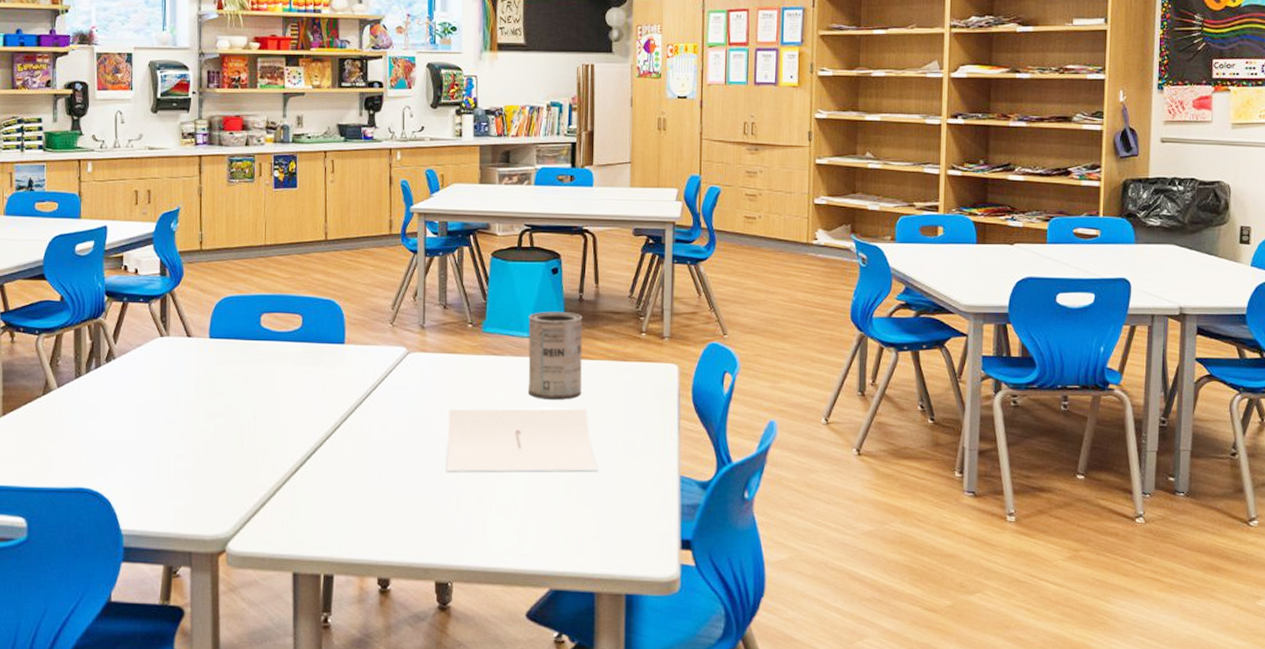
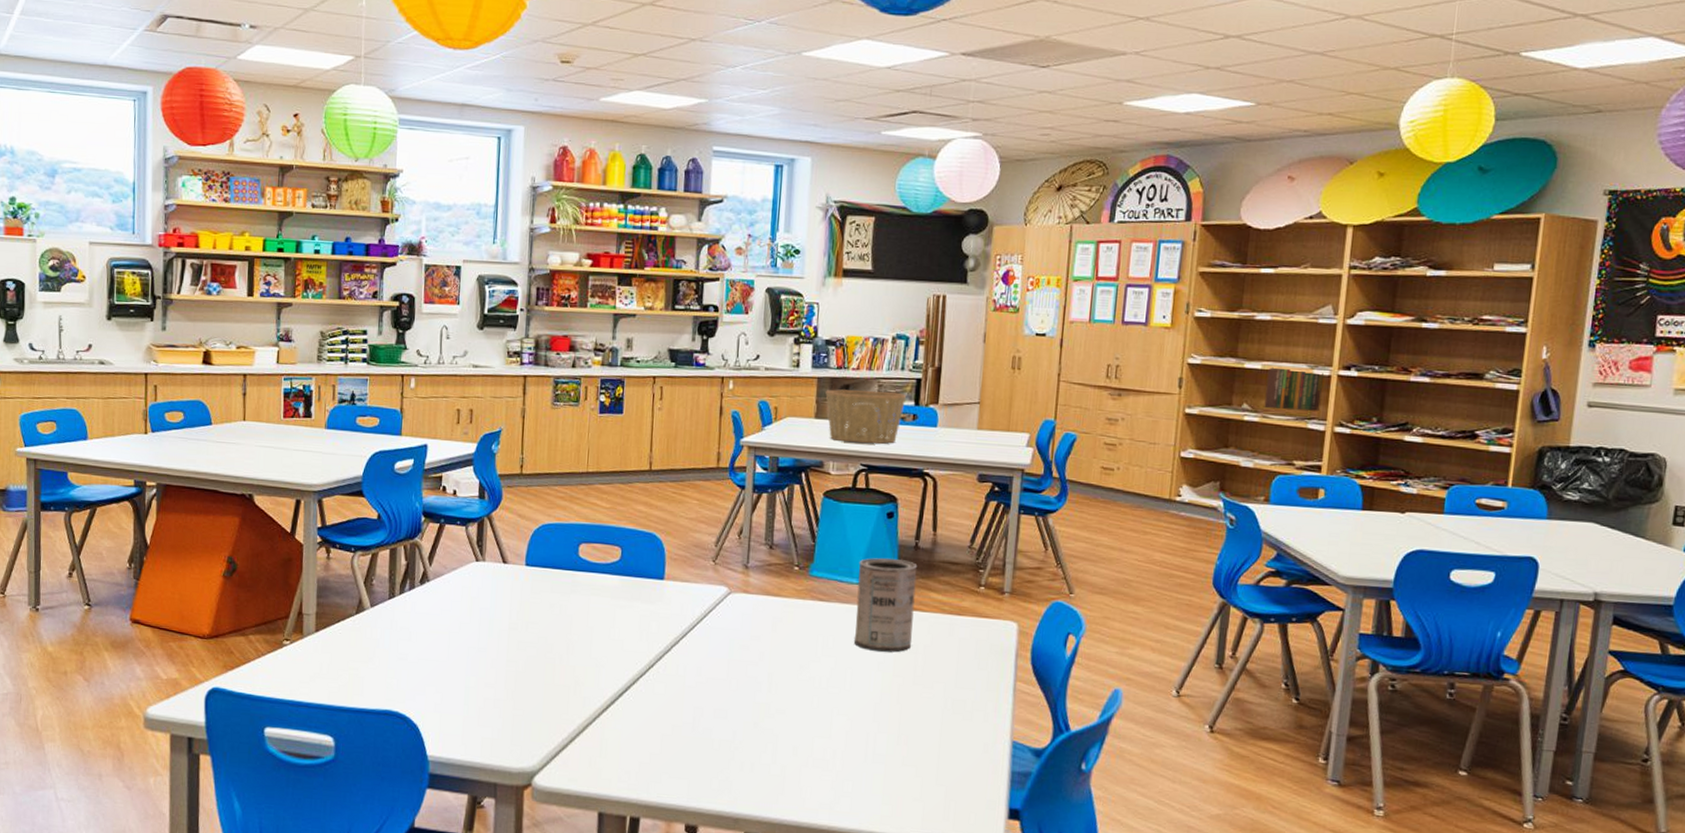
paper sheet: present [445,408,599,473] -> none [762,655,925,730]
basket: none [488,155,564,205] -> present [825,389,907,444]
books: none [885,117,934,157] -> present [1264,366,1323,411]

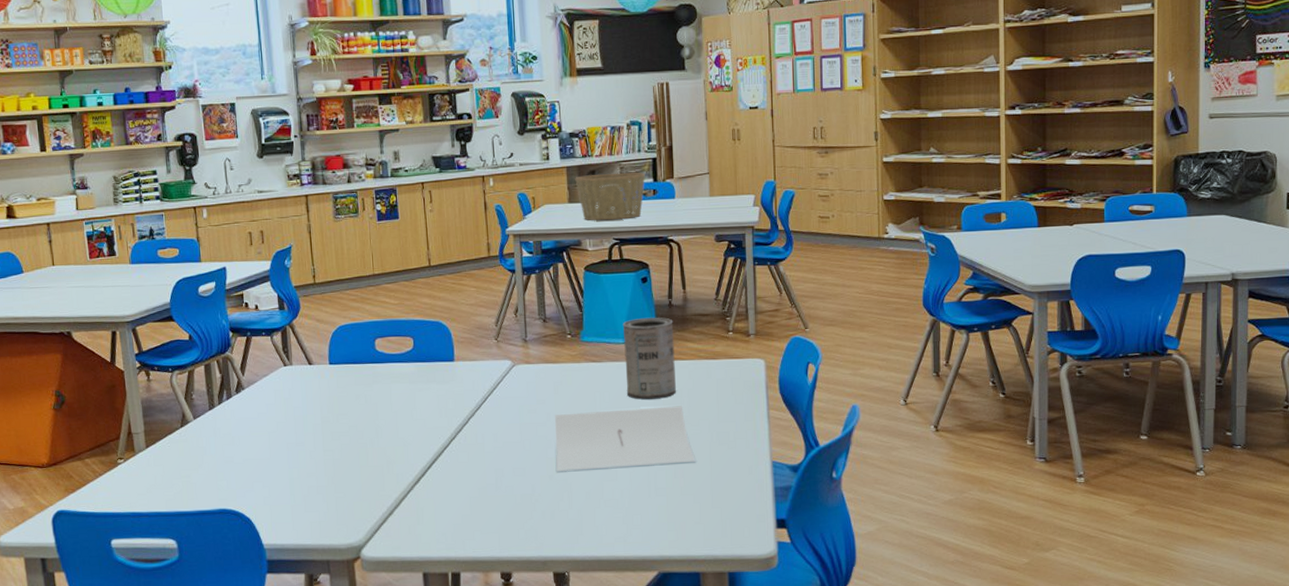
paper sheet: none [762,655,925,730] -> present [554,406,696,472]
books: present [1264,366,1323,411] -> none [947,112,994,150]

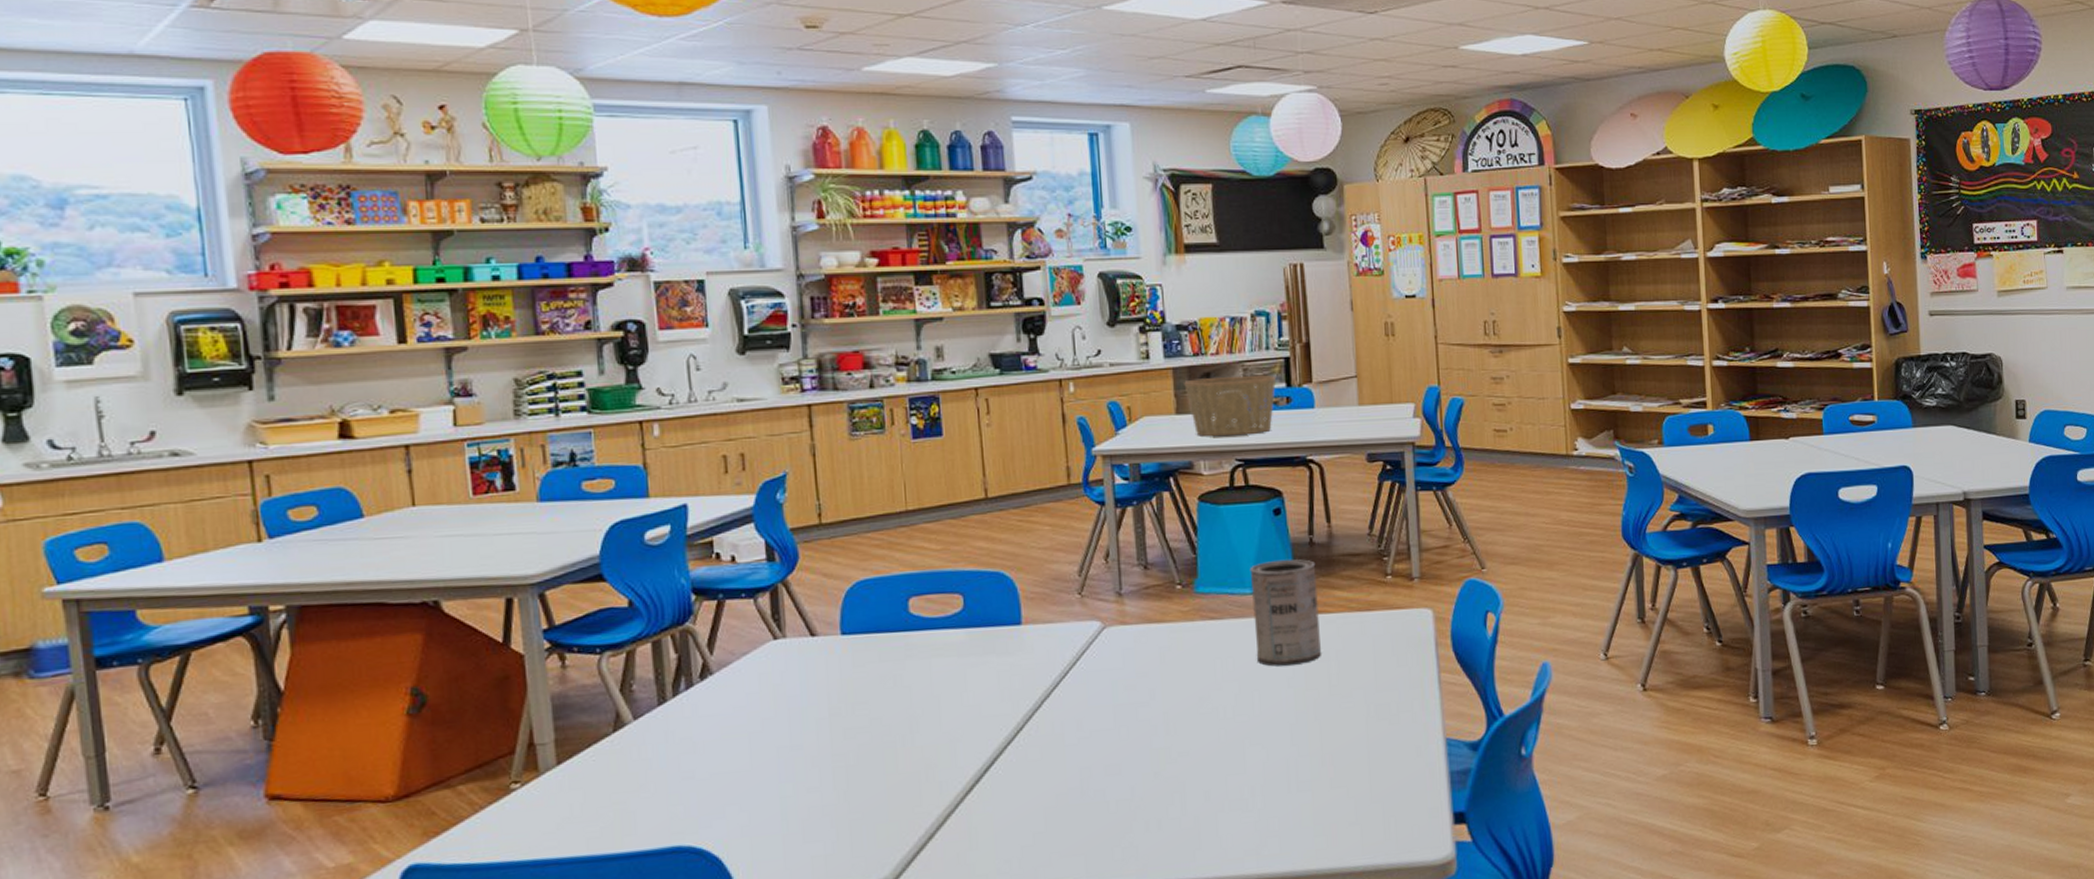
paper sheet: present [554,406,696,472] -> none [1160,672,1350,767]

